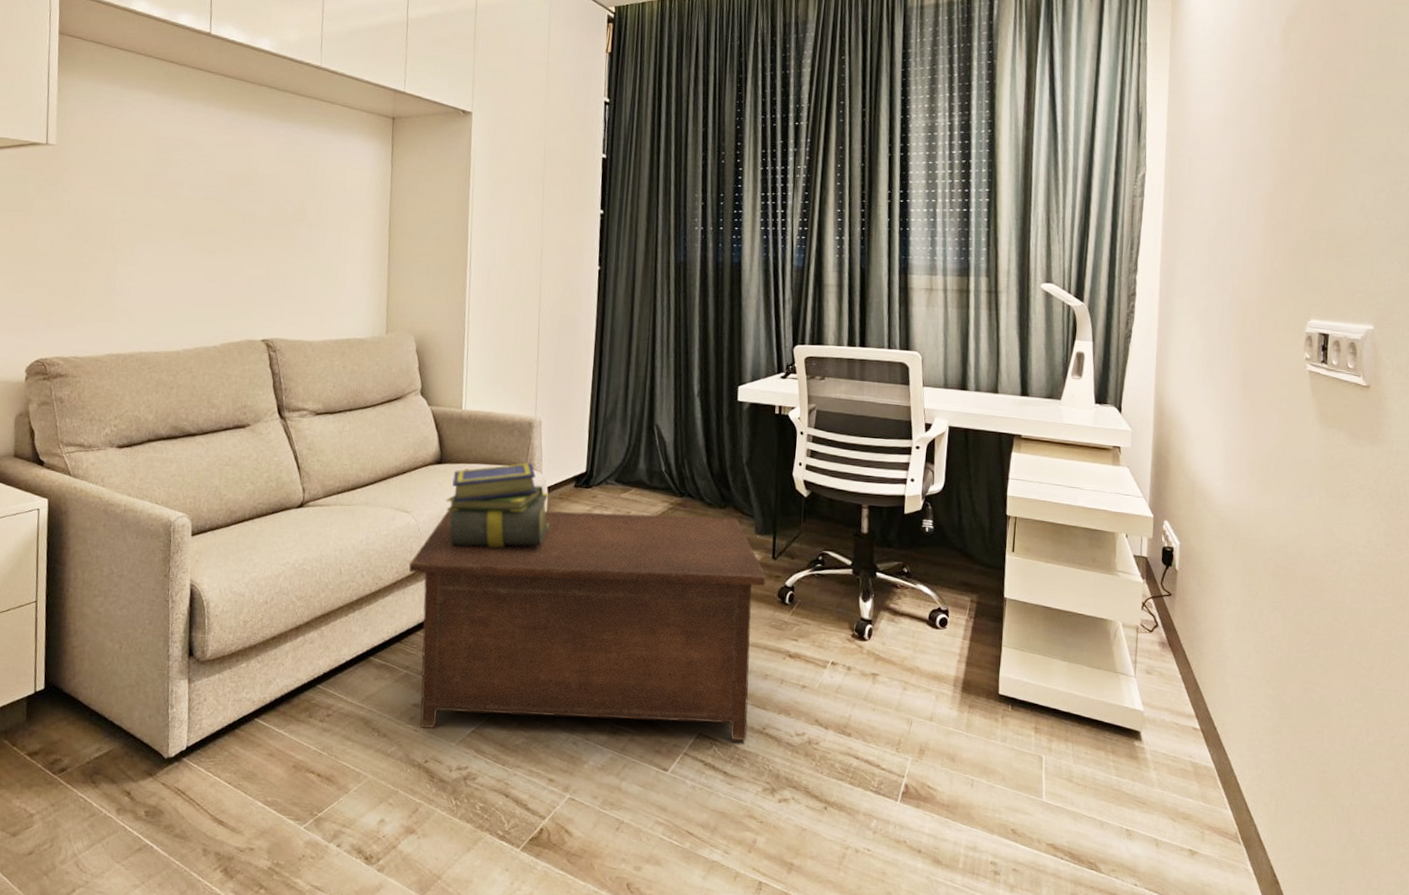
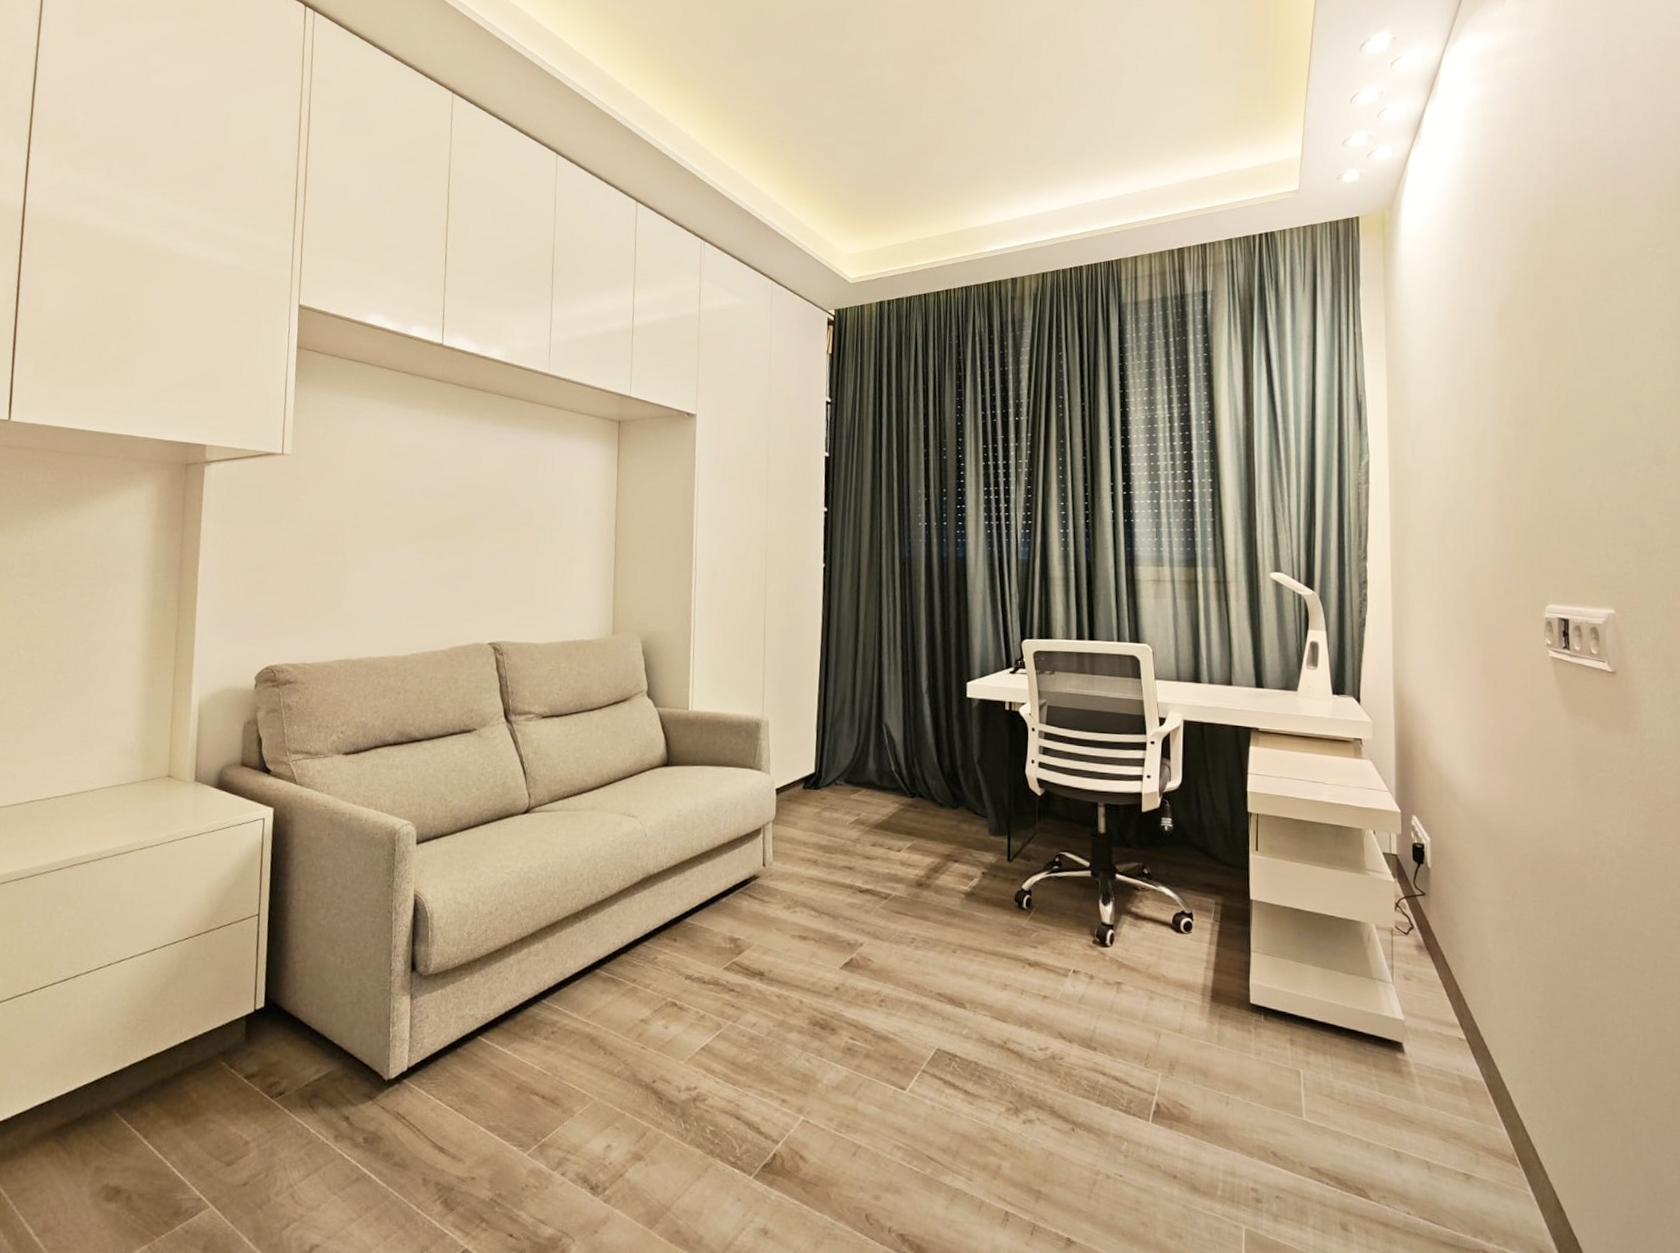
cabinet: present [408,509,766,741] -> none [635,813,1002,1057]
stack of books: present [445,462,549,549] -> none [672,764,778,854]

